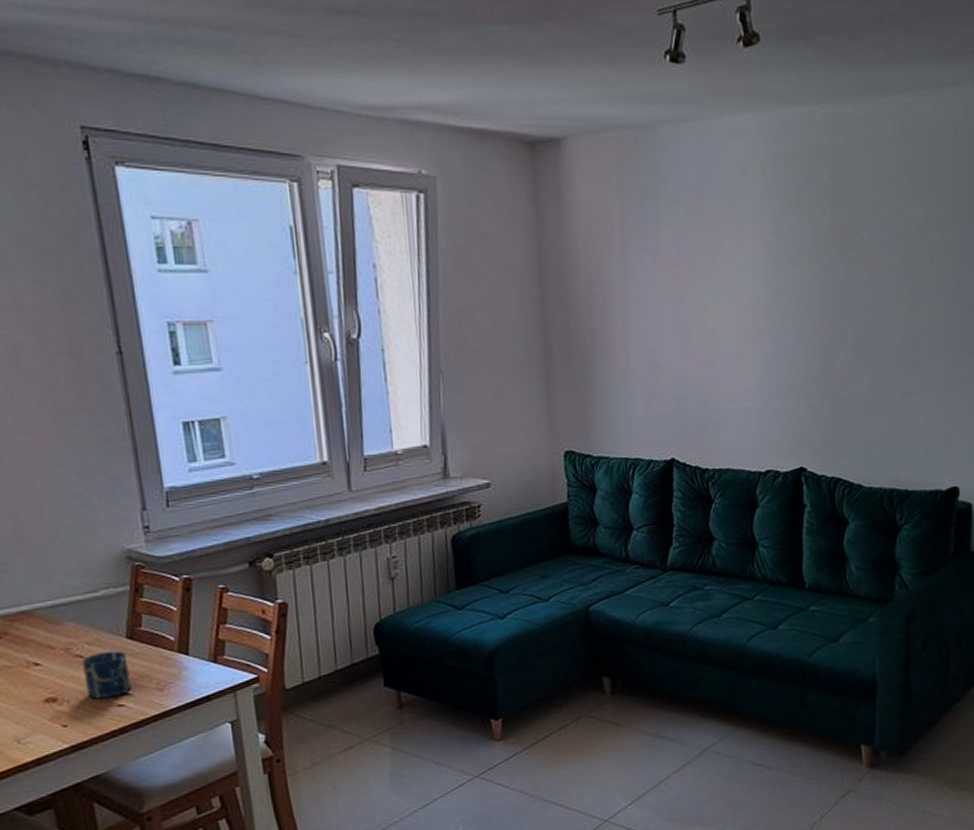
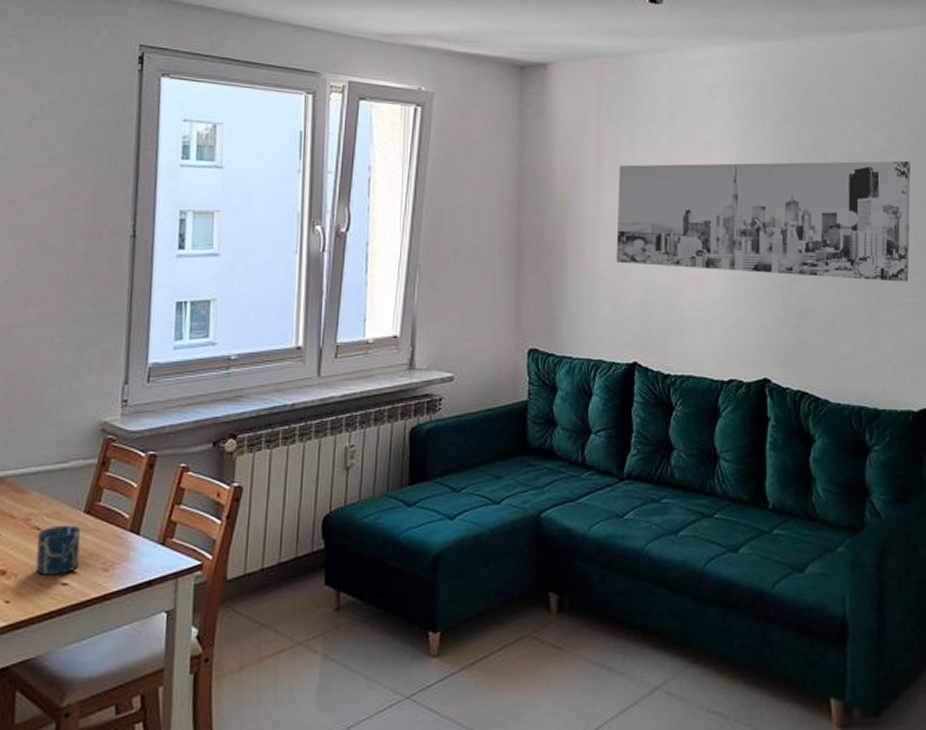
wall art: none [646,239,947,366] -> present [616,161,911,282]

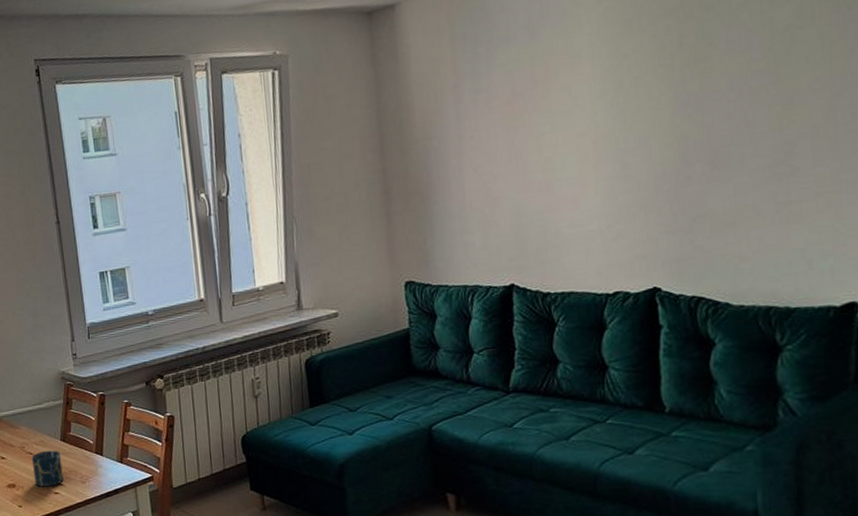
wall art: present [616,161,911,282] -> none [479,34,827,191]

